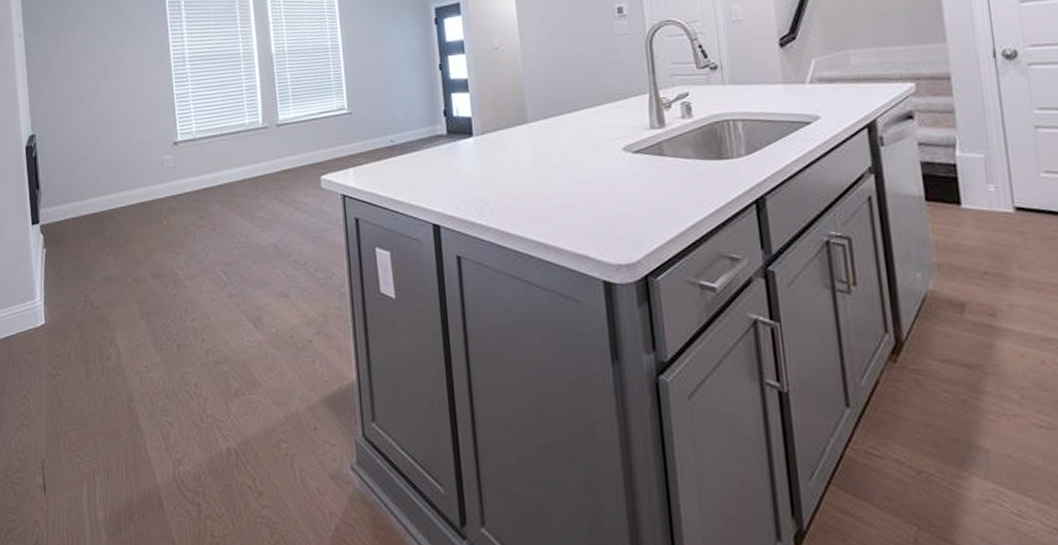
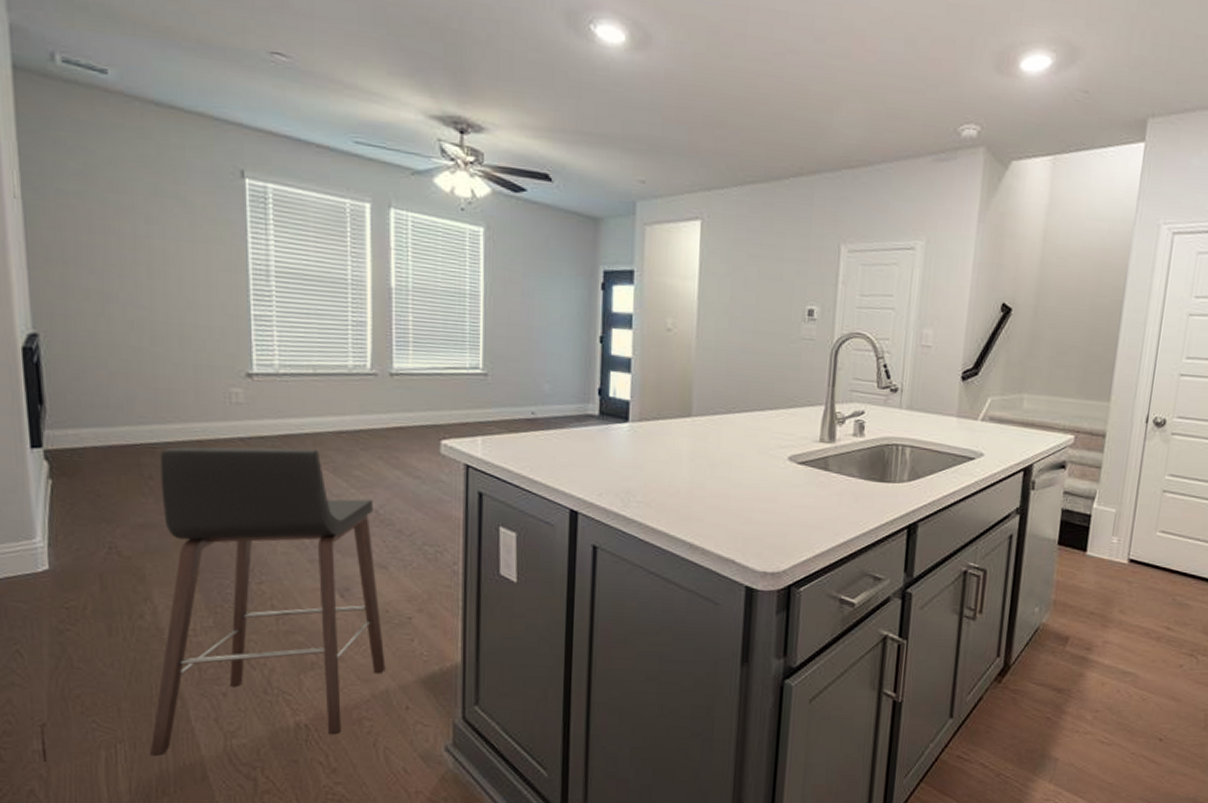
bar stool: none [117,198,295,486] -> present [150,446,386,756]

